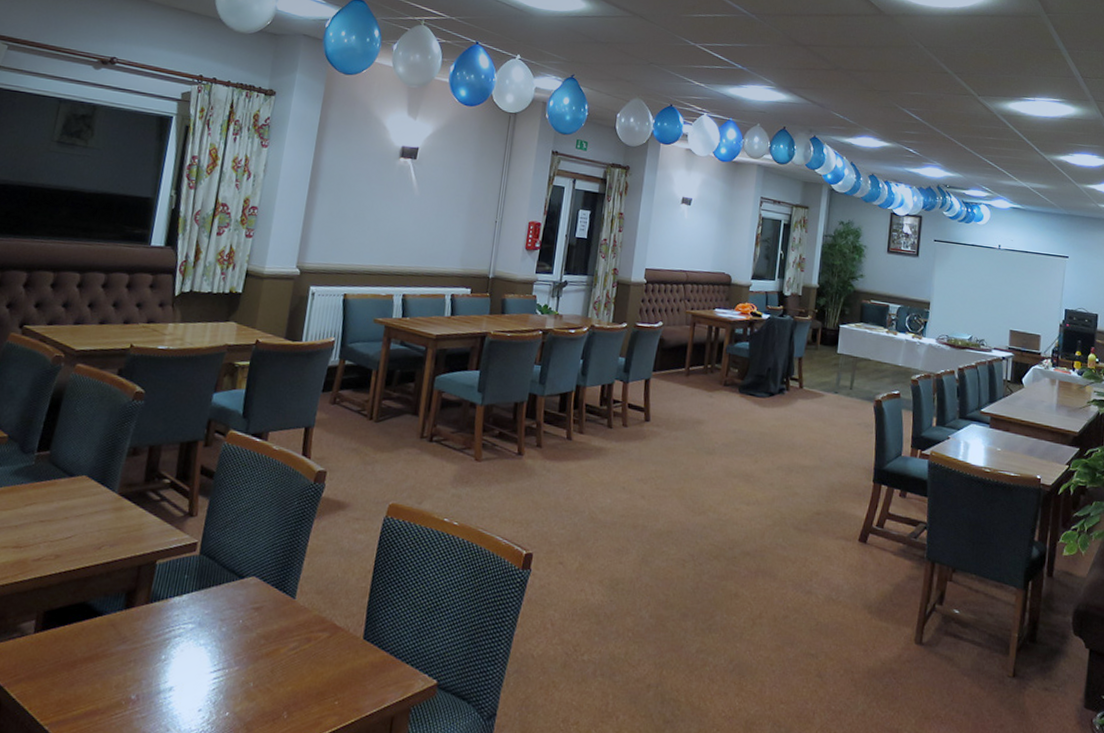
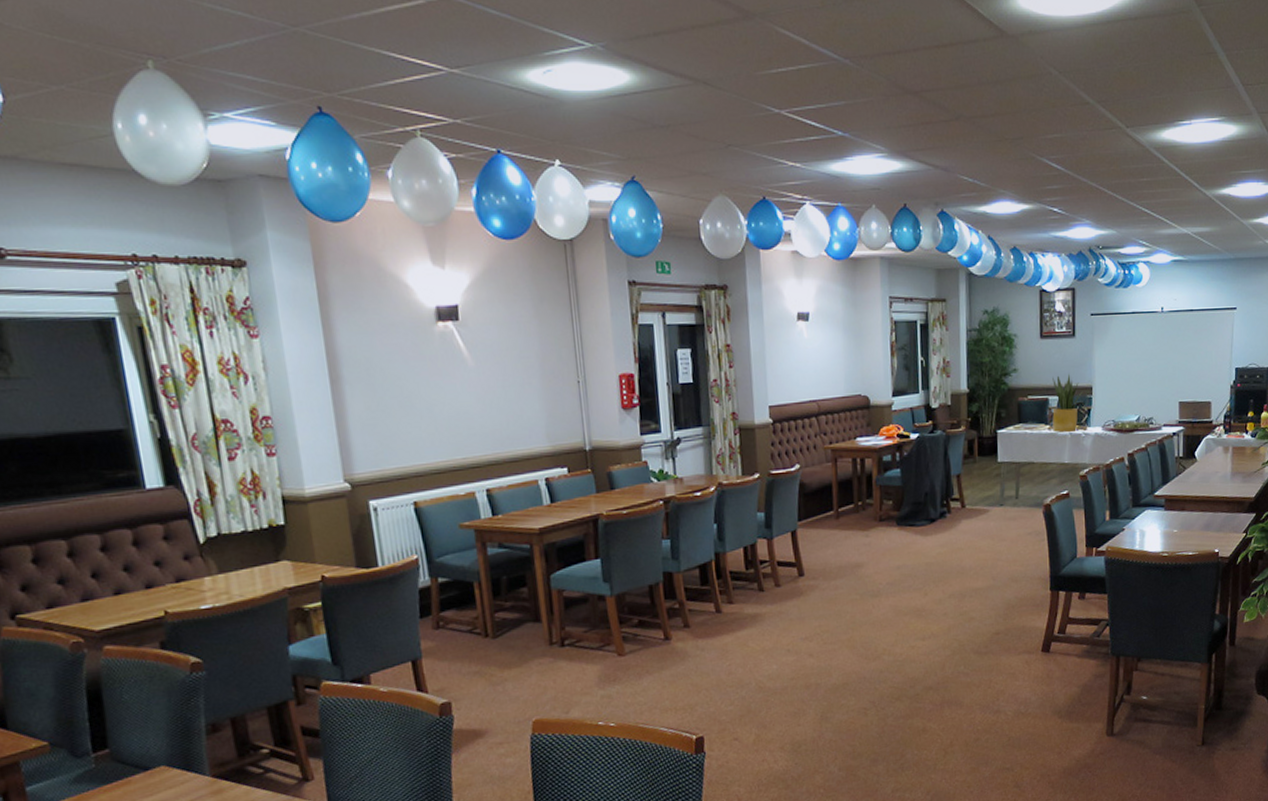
planter: none [890,287,921,340] -> present [1052,373,1083,433]

